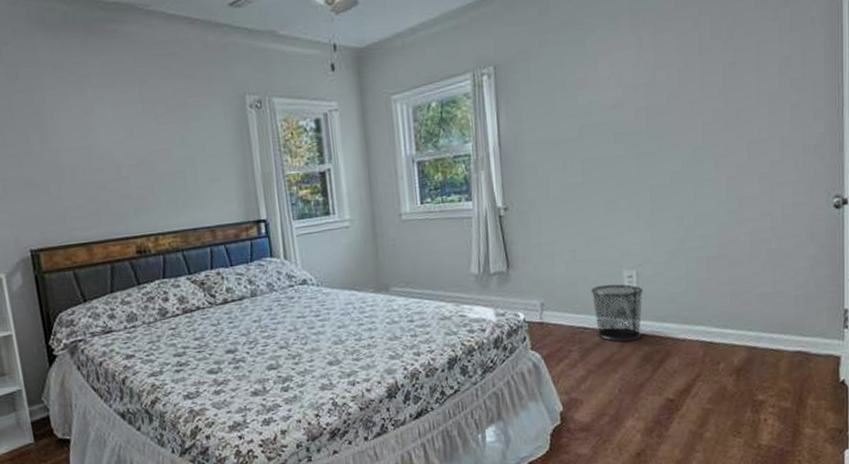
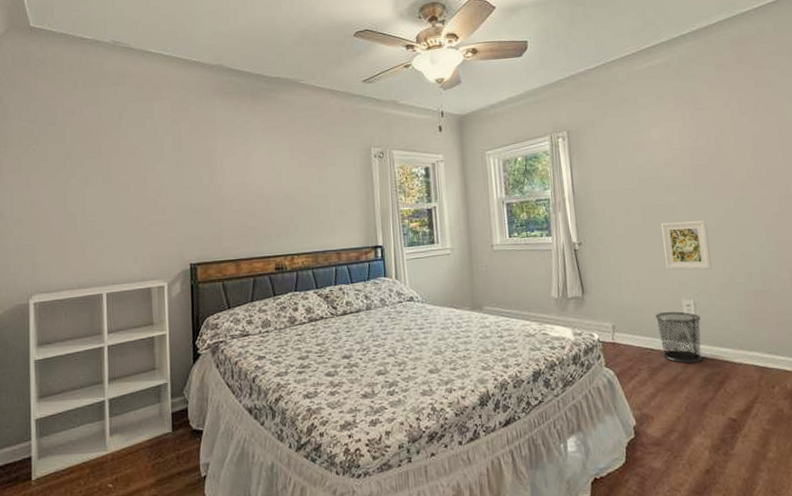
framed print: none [604,175,661,236] -> present [661,220,712,270]

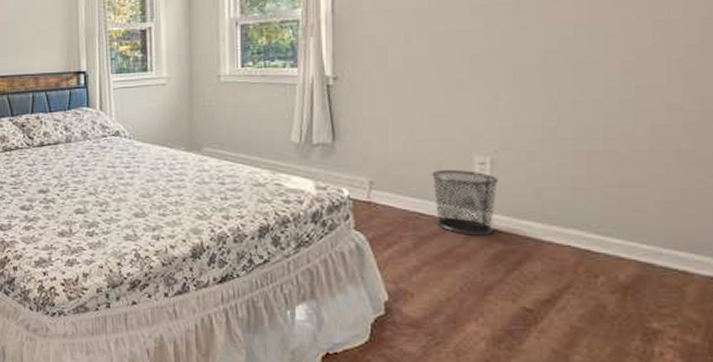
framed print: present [661,220,712,270] -> none [456,53,526,120]

